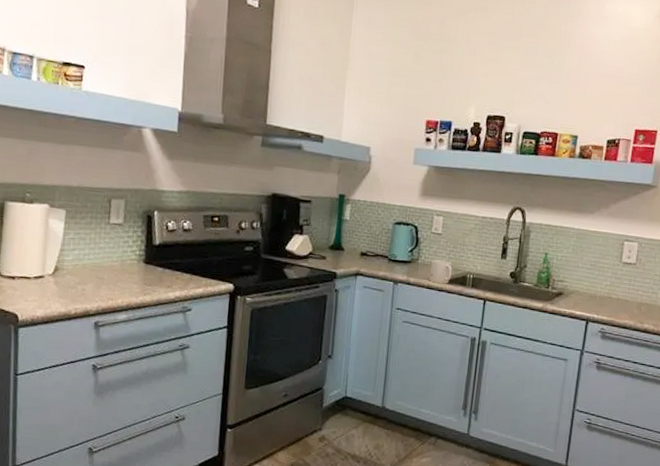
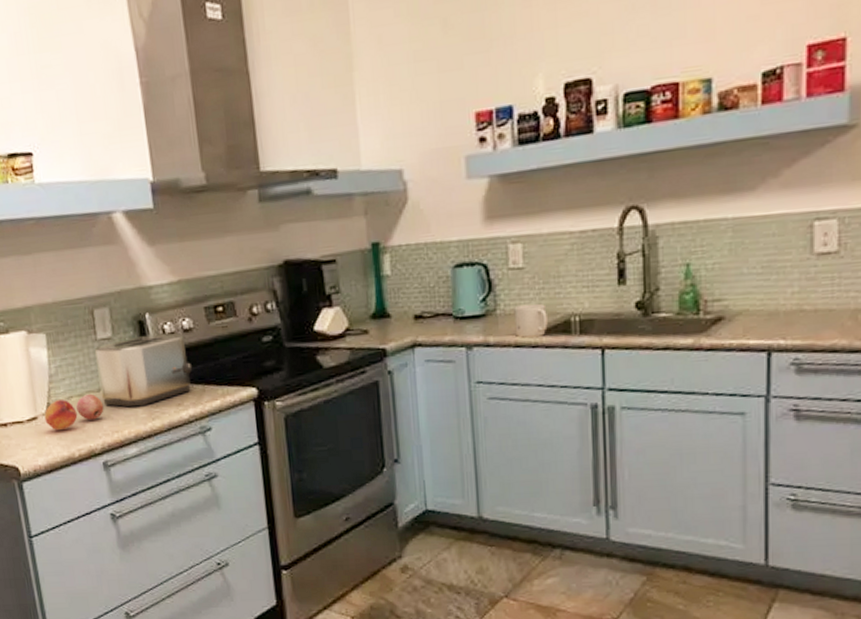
fruit: none [50,264,80,291] -> present [44,398,78,431]
fruit: none [80,264,105,287] -> present [76,393,104,421]
toaster: none [104,227,186,283] -> present [94,333,193,407]

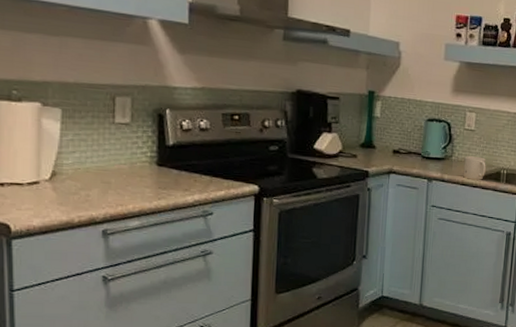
fruit: present [44,398,78,431] -> none [47,169,83,198]
fruit: present [76,393,104,421] -> none [83,168,112,192]
toaster: present [94,333,193,407] -> none [110,126,204,187]

